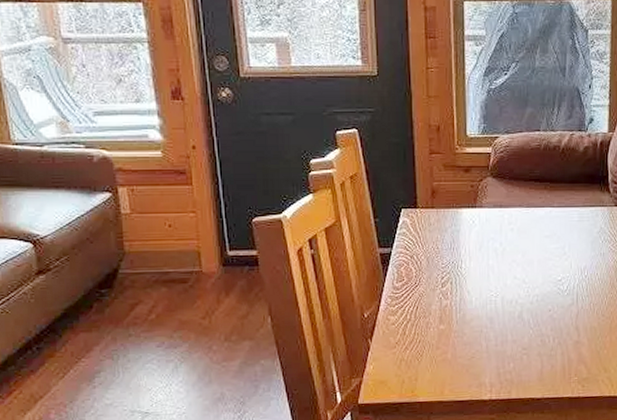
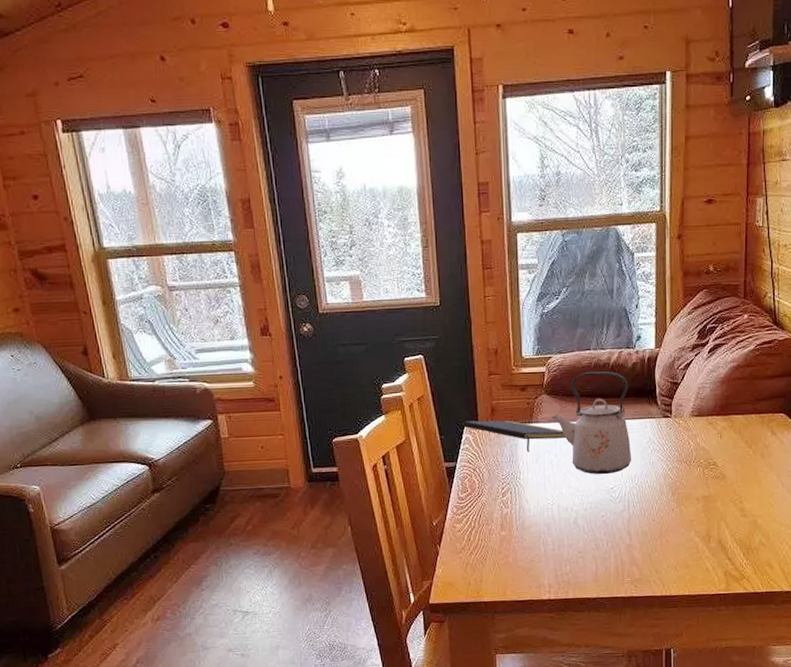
notepad: none [400,203,513,239] -> present [463,420,566,452]
kettle: none [497,154,582,265] -> present [551,371,632,474]

